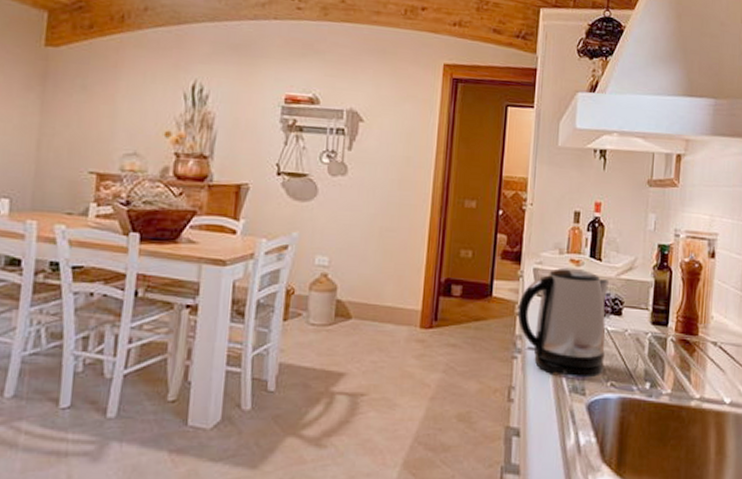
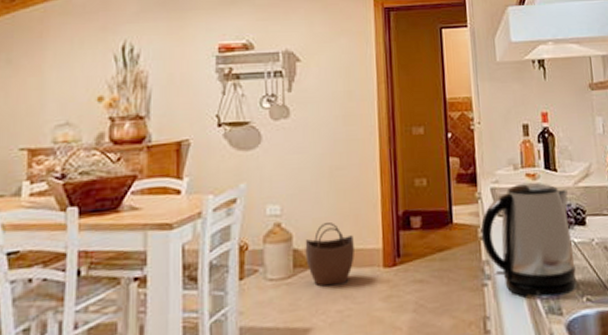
woven basket: none [347,279,395,338] -> present [305,222,354,287]

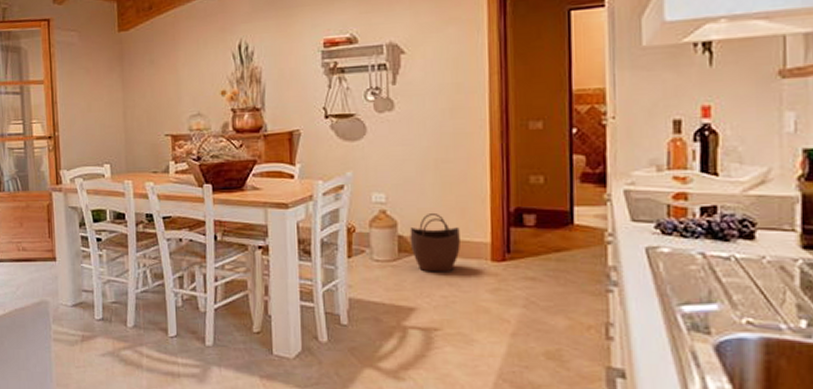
kettle: present [480,182,577,298] -> none [608,186,735,314]

